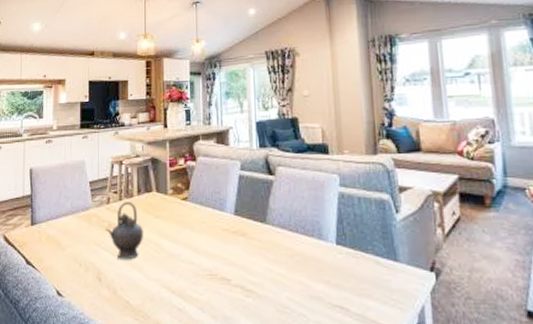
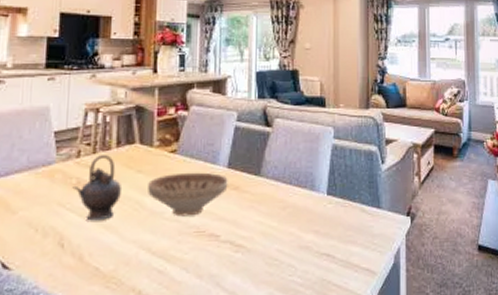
decorative bowl: none [165,218,236,260] -> present [148,172,228,217]

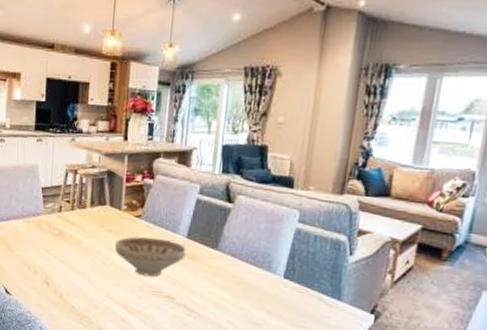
teapot: present [72,155,123,221] -> none [55,212,95,268]

